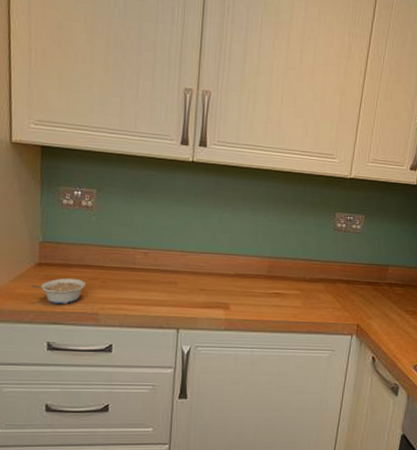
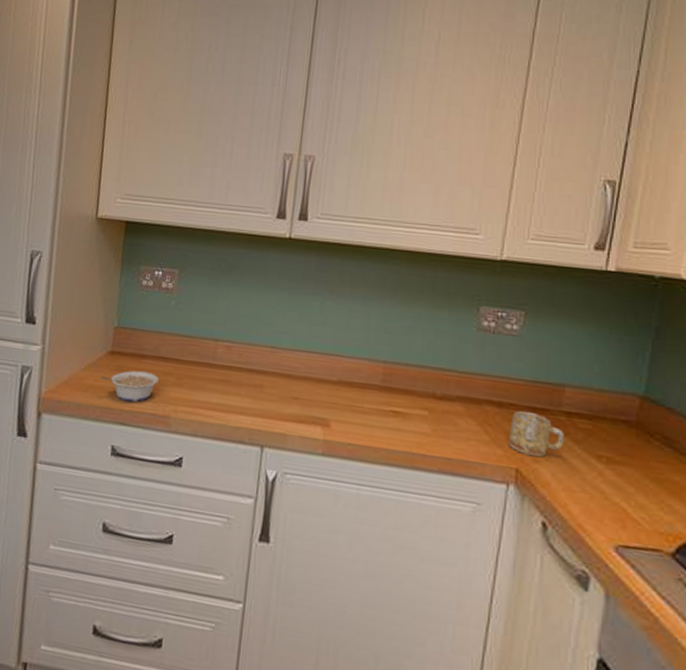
mug: none [353,285,388,315] -> present [509,411,565,458]

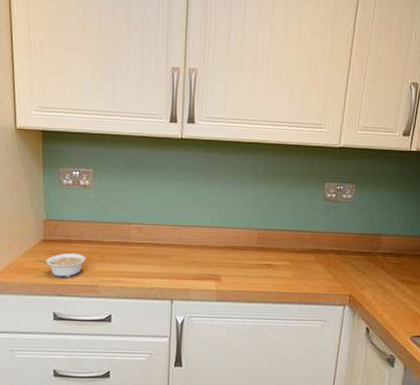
mug: present [509,411,565,458] -> none [345,256,382,286]

